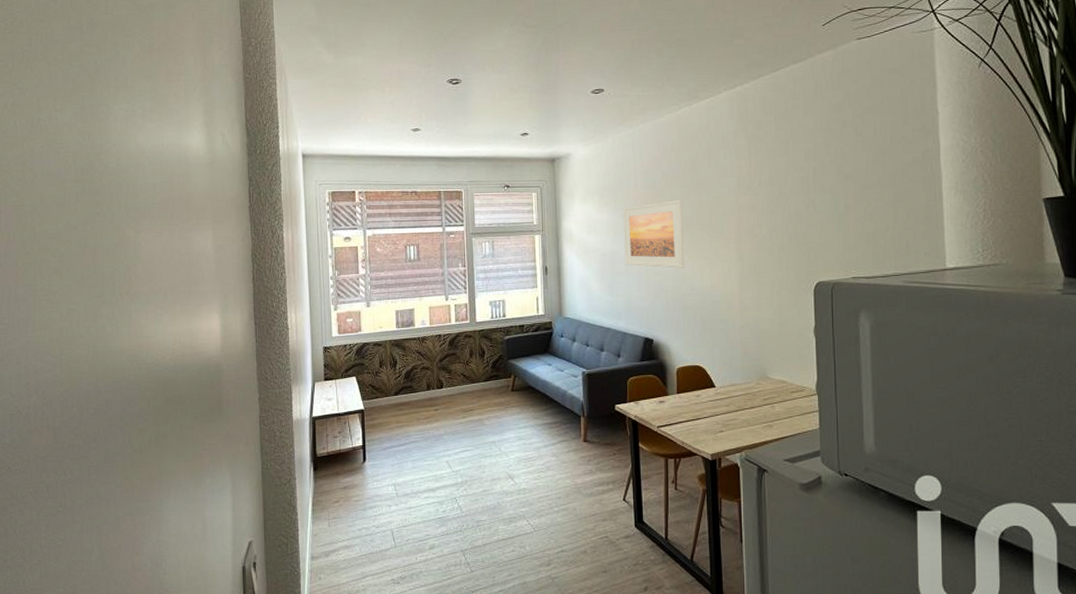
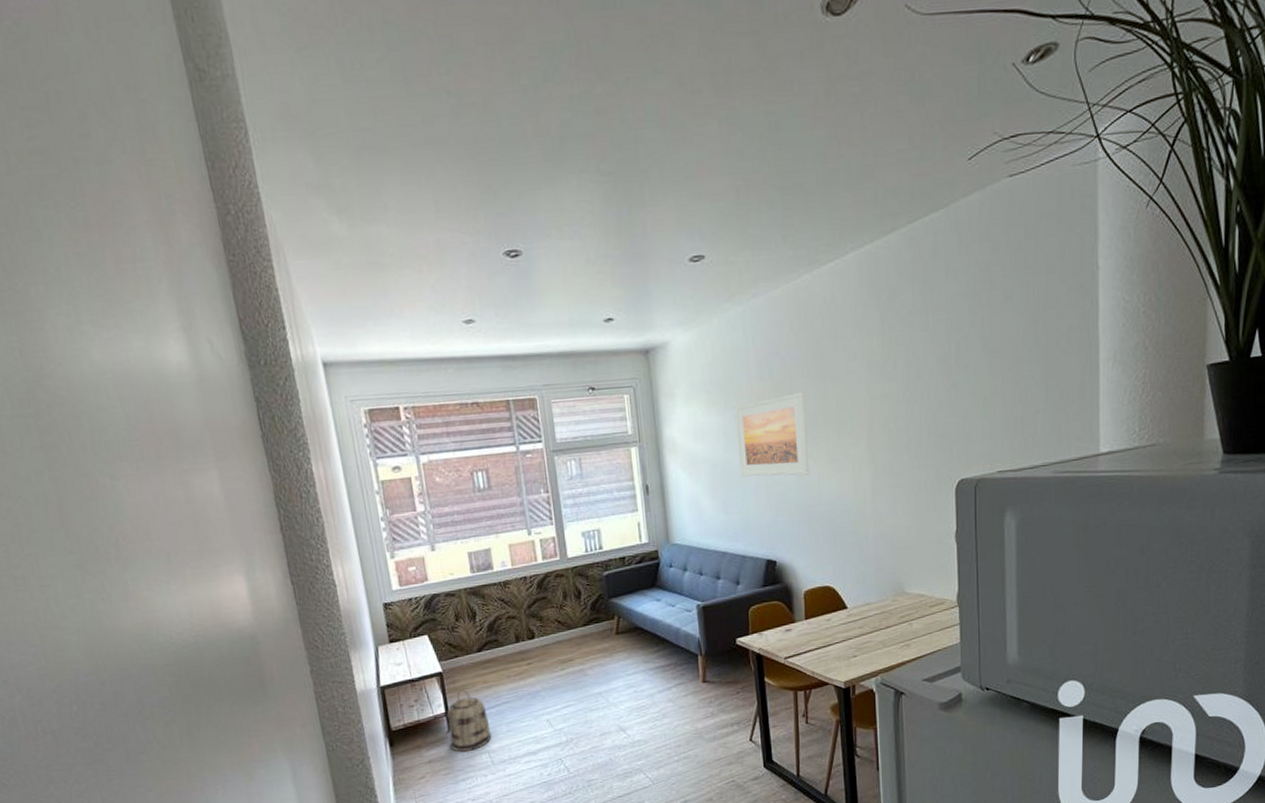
basket: none [362,427,399,482] -> present [446,690,492,752]

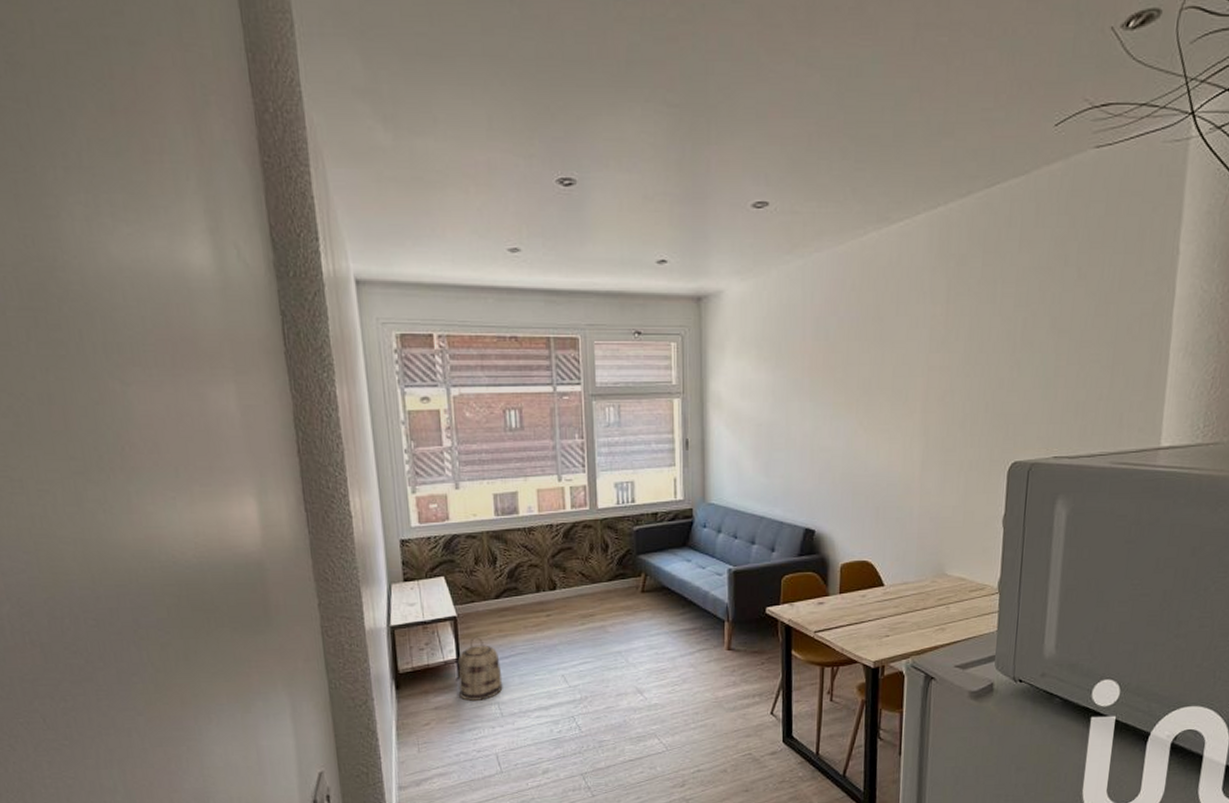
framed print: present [734,391,810,477] -> none [785,355,860,443]

